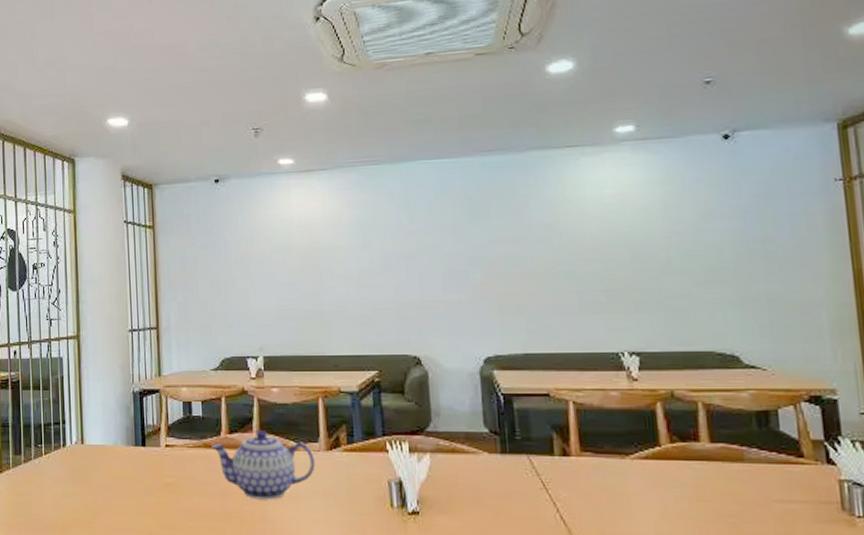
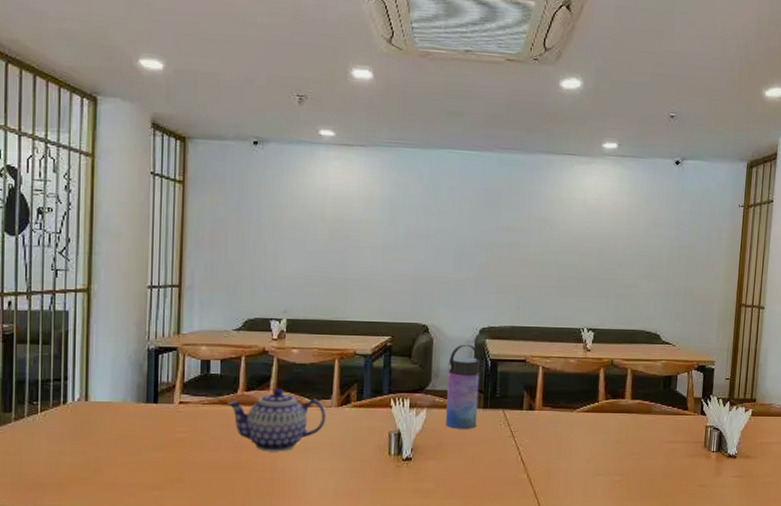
water bottle: none [449,377,496,478] -> present [445,344,481,429]

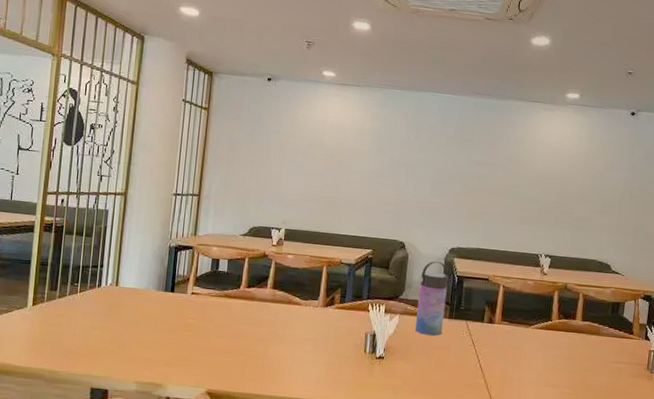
teapot: present [226,388,326,452] -> none [230,287,313,342]

